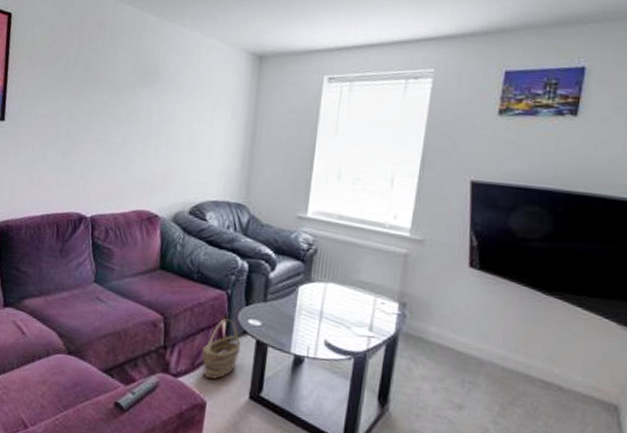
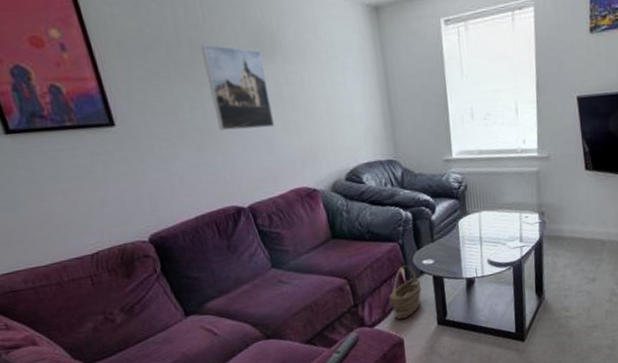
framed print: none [86,65,143,148] -> present [201,44,274,131]

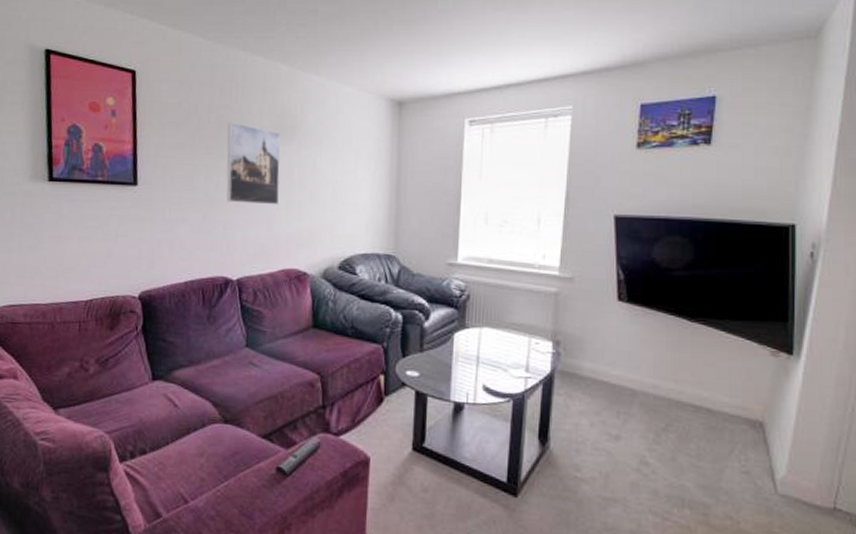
basket: present [389,265,422,319] -> none [362,372,400,434]

